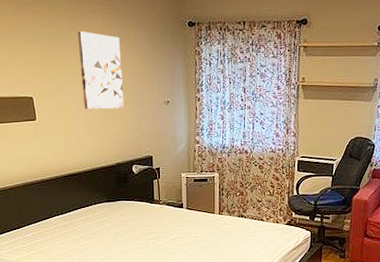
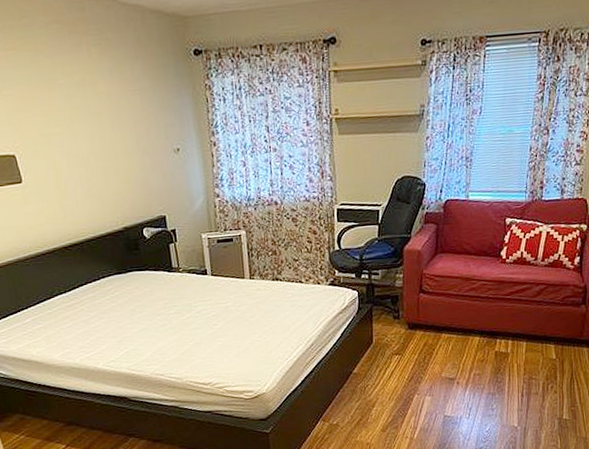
wall art: present [77,31,125,109] -> none [60,70,127,165]

